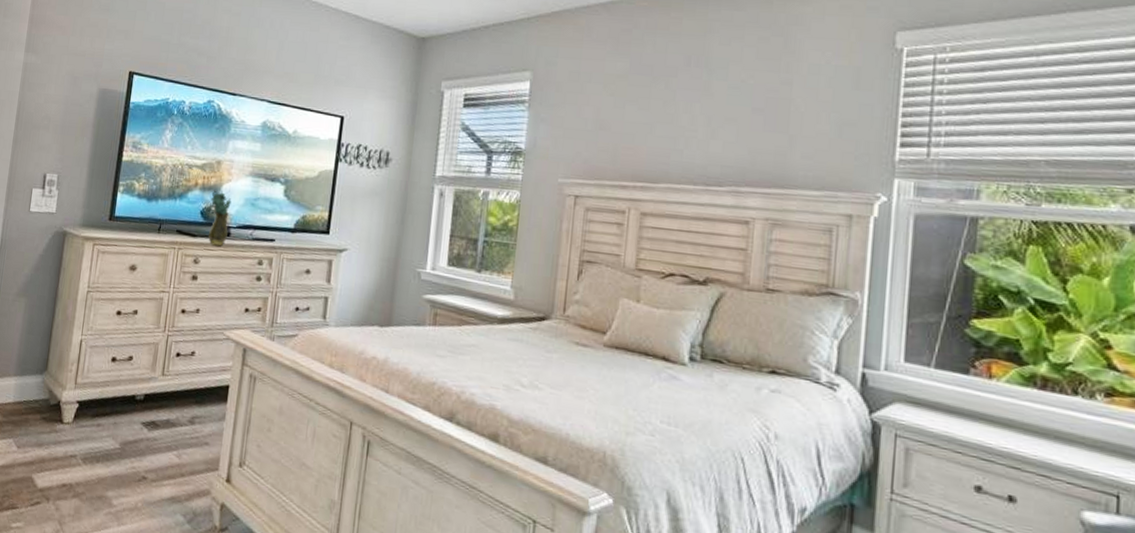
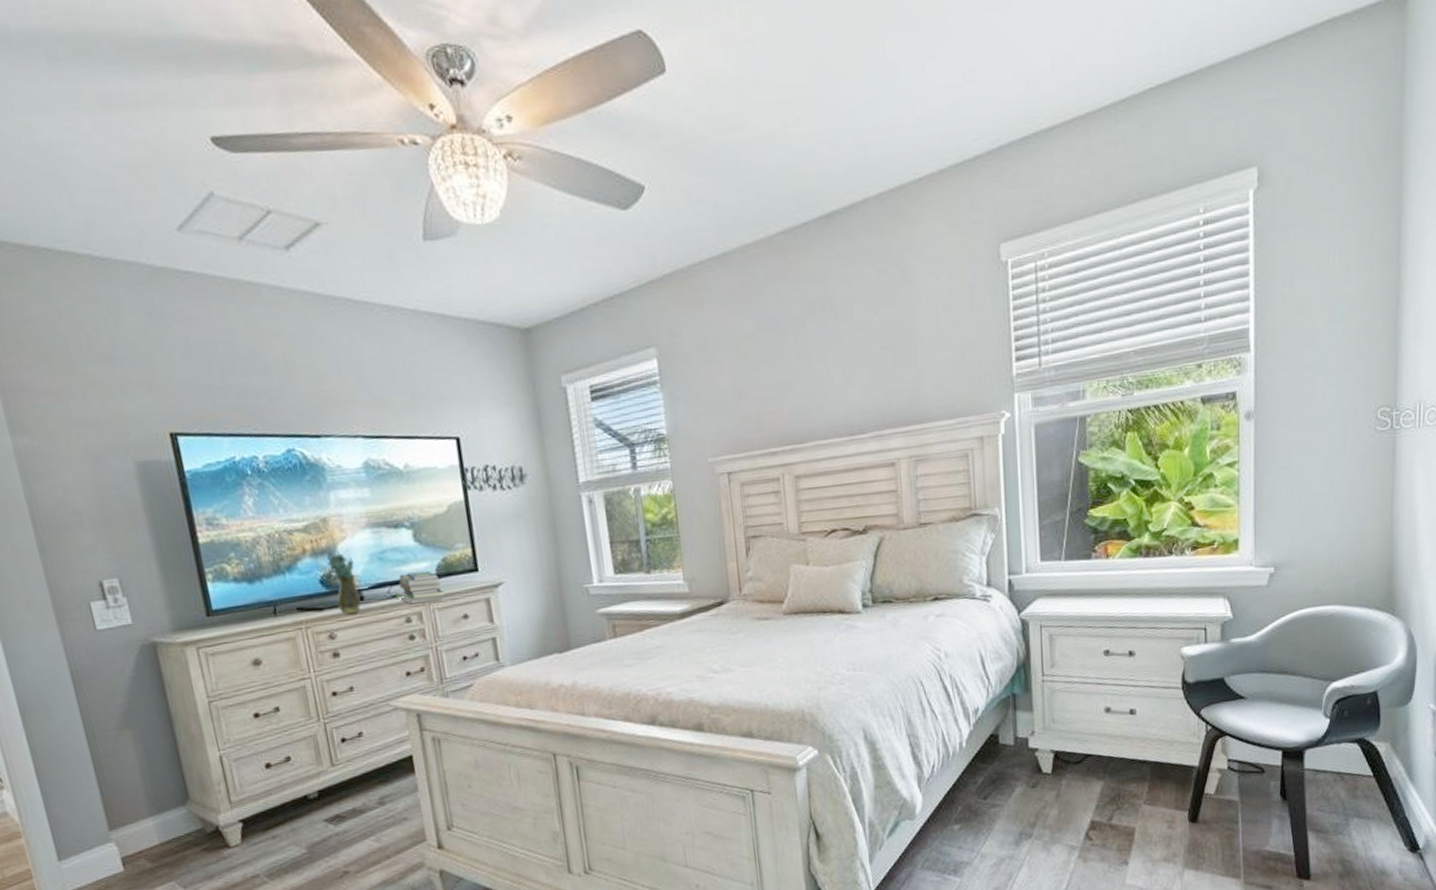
books: none [256,221,297,253] -> present [395,571,445,605]

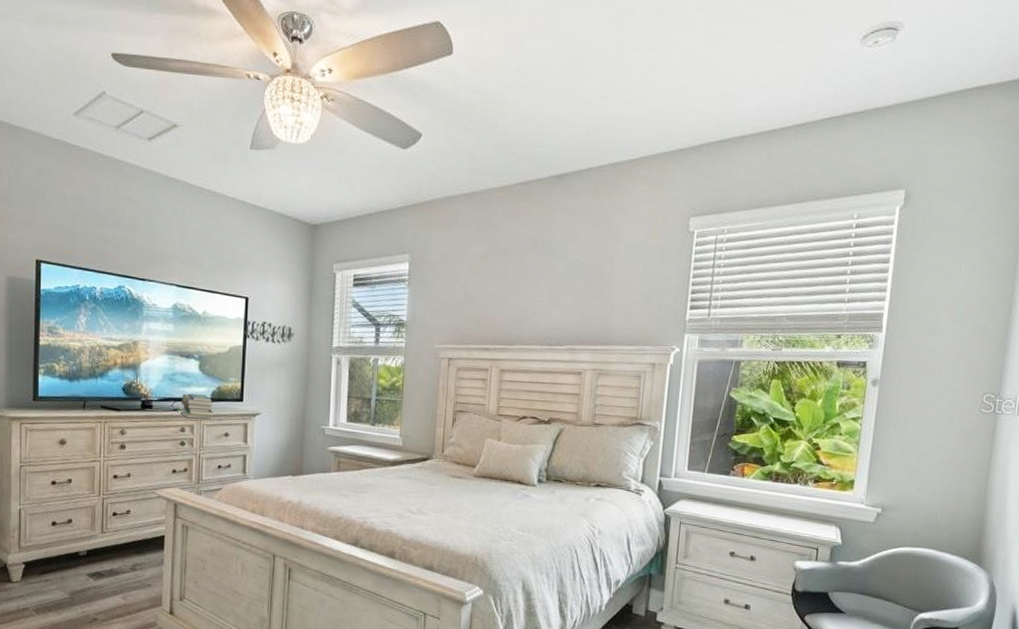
vase: present [326,551,361,615] -> none [131,368,151,418]

